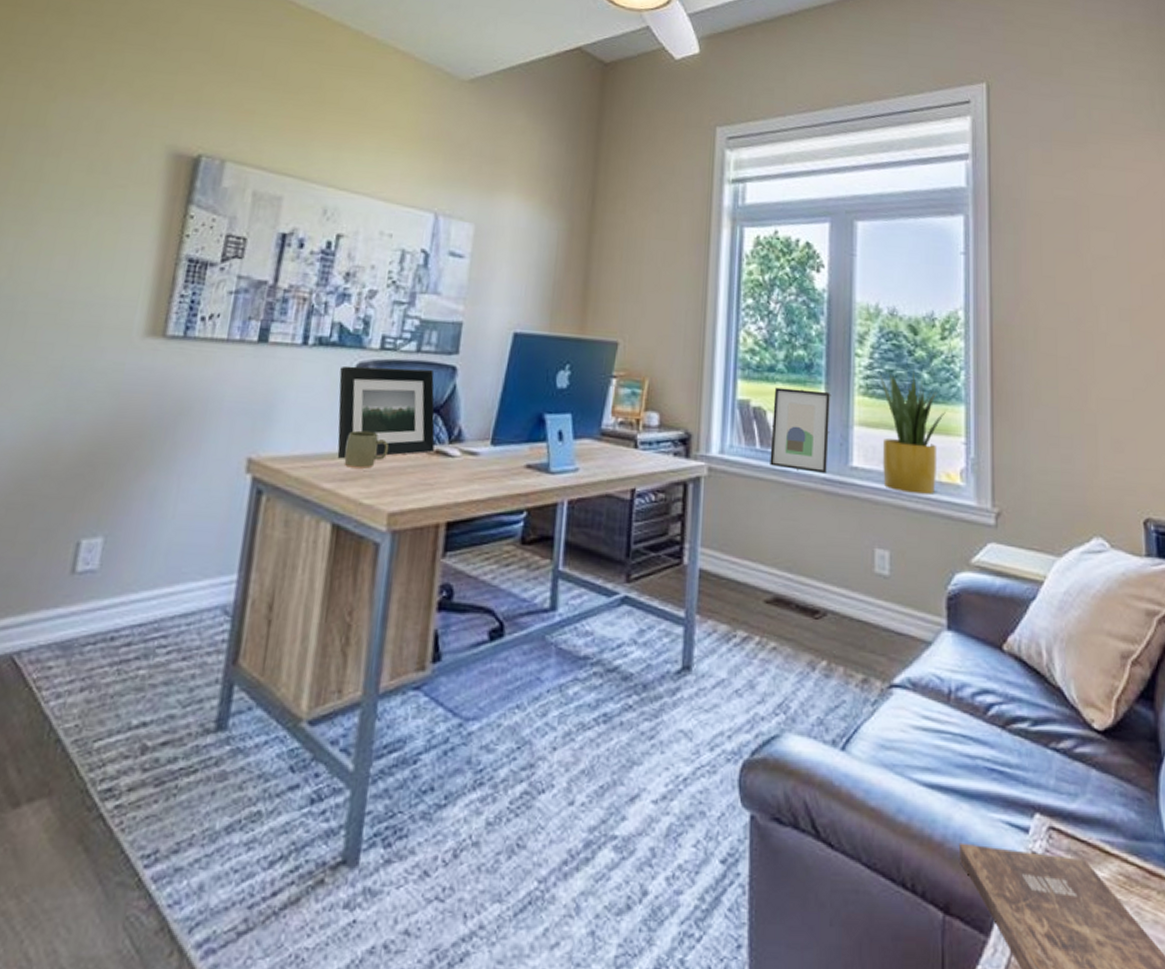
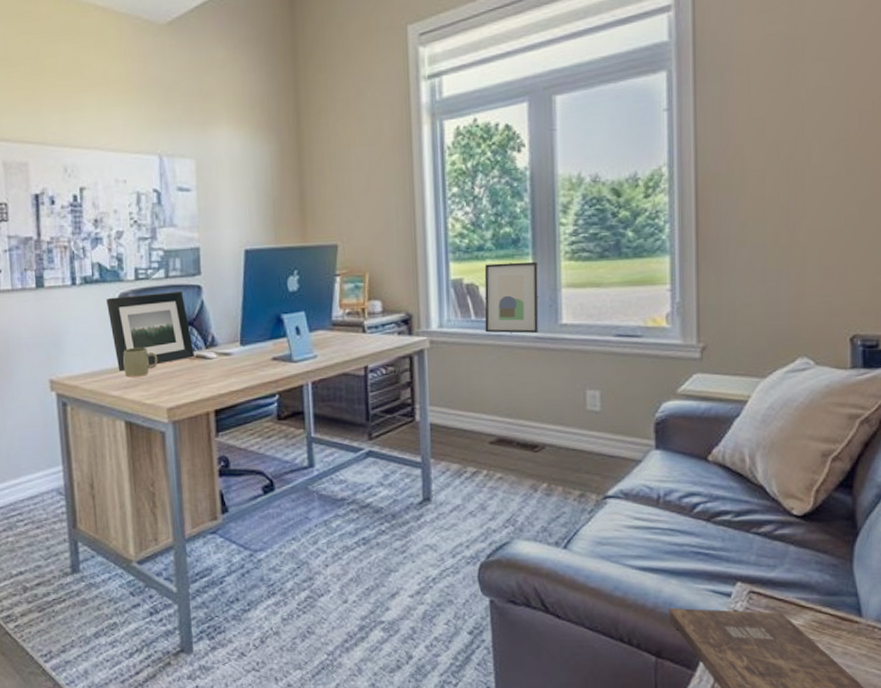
planter: present [880,371,947,496] -> none [585,231,652,341]

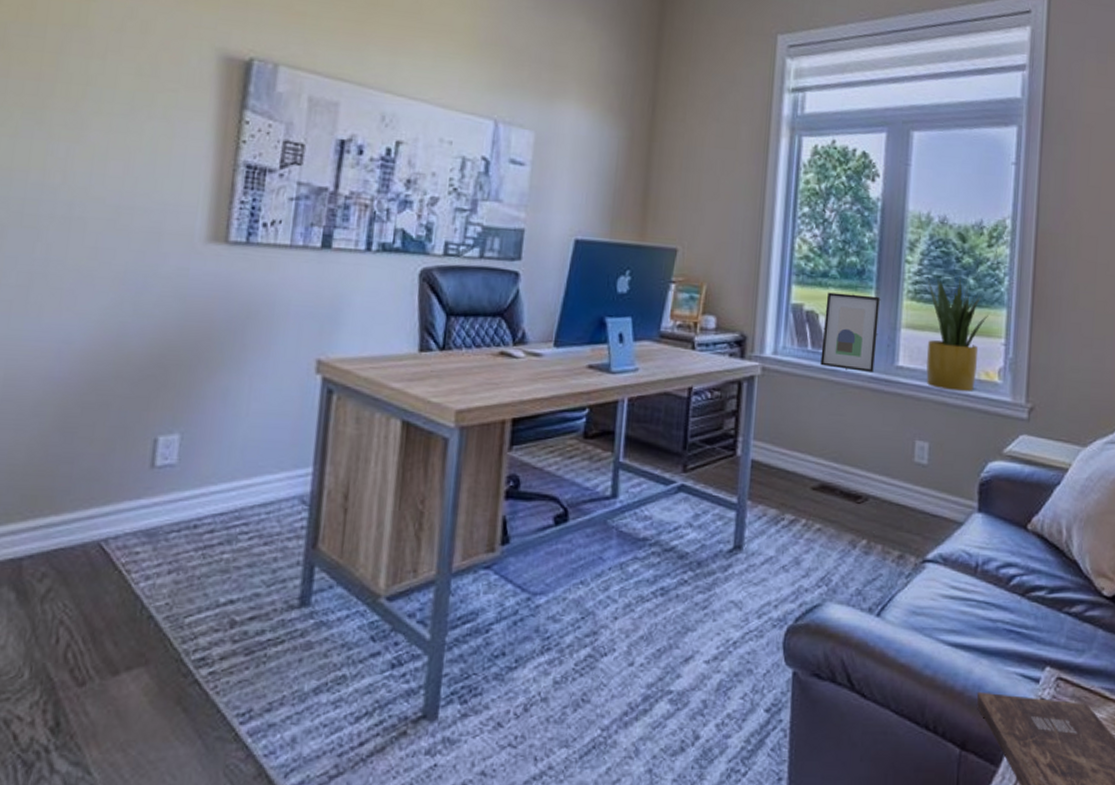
picture frame: present [106,290,194,372] -> none [404,271,499,360]
mug: present [123,347,158,377] -> none [411,333,455,369]
planter: none [585,231,652,341] -> present [926,277,990,392]

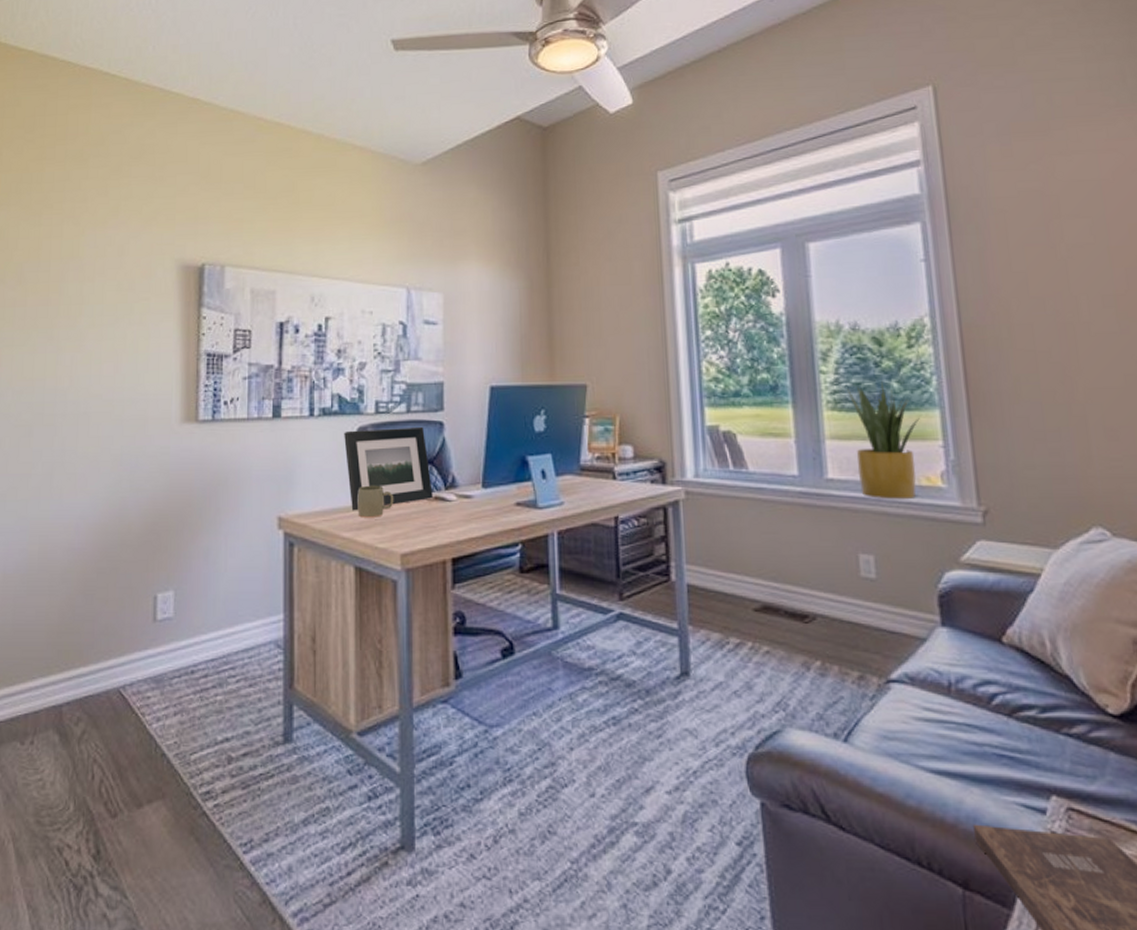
picture frame: none [404,271,499,360] -> present [344,426,433,511]
mug: none [411,333,455,369] -> present [357,485,394,518]
picture frame: present [820,292,881,372] -> none [742,410,802,487]

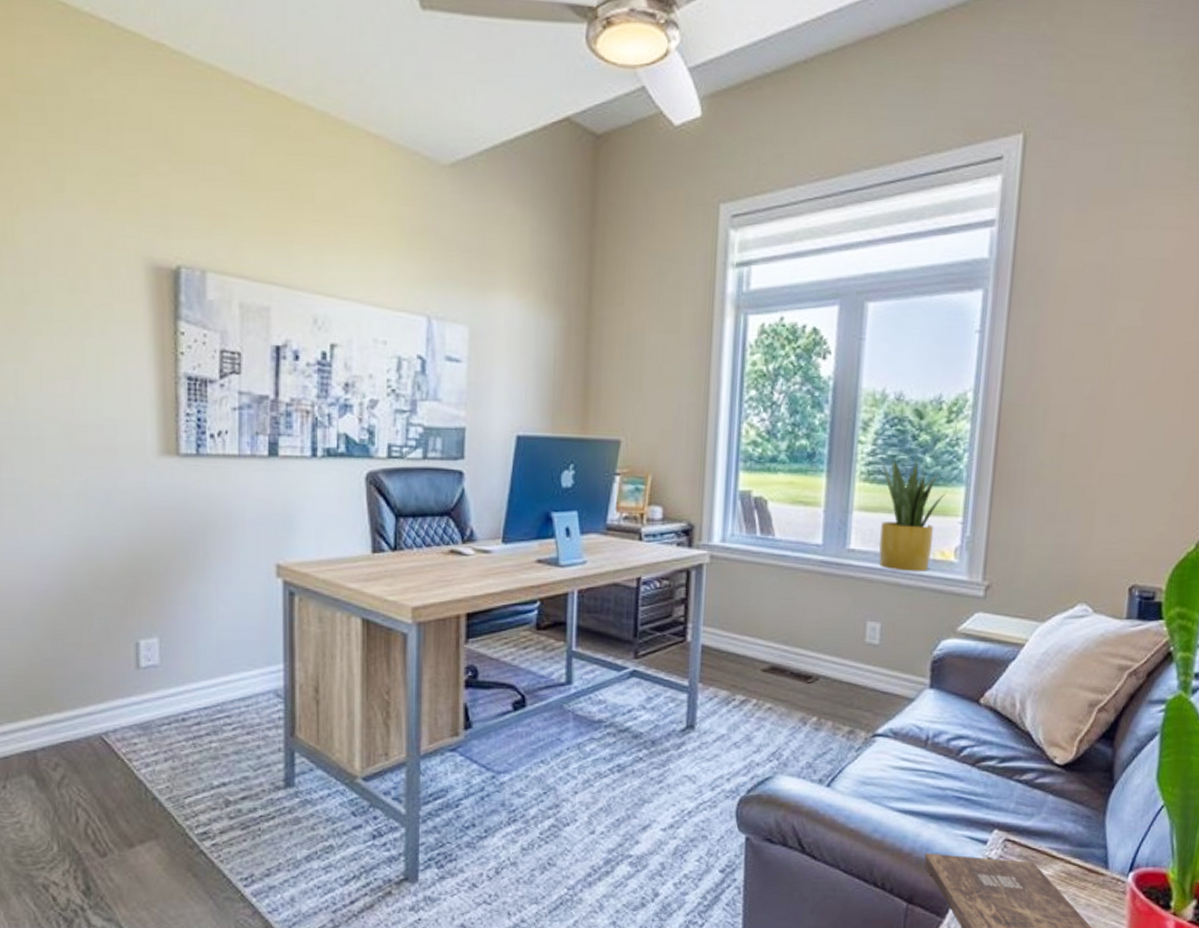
picture frame: present [344,426,433,511] -> none [352,475,449,562]
mug: present [357,485,394,518] -> none [366,535,407,569]

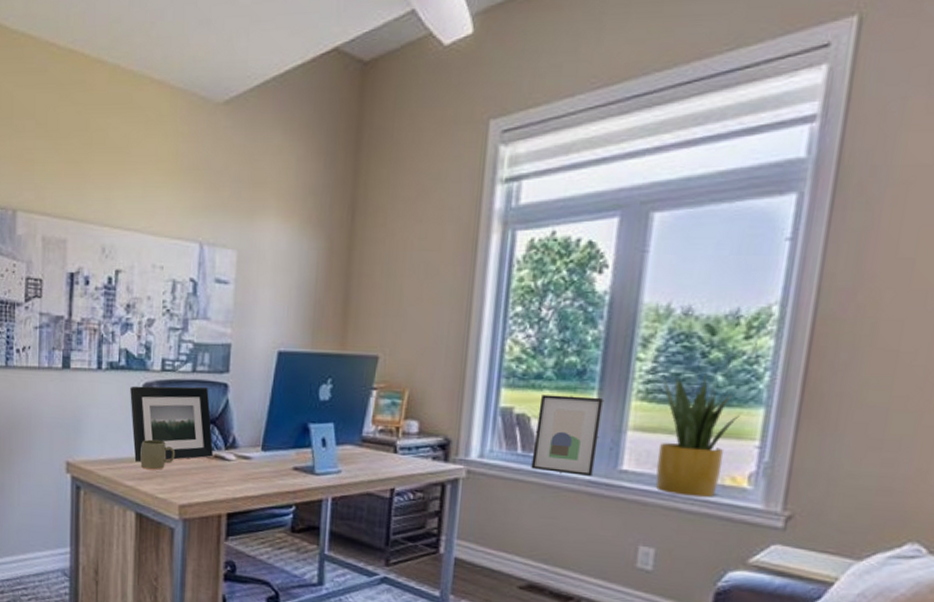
picture frame: none [352,475,449,562] -> present [130,386,213,462]
mug: none [366,535,407,569] -> present [140,439,176,470]
picture frame: none [769,477,832,556] -> present [531,394,604,476]

